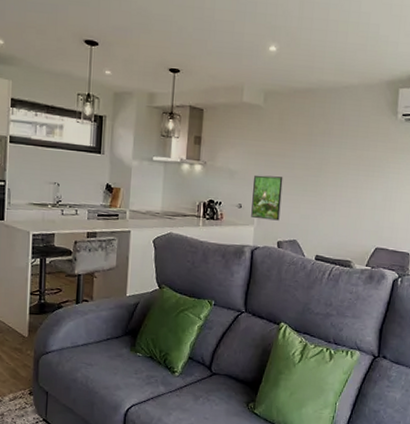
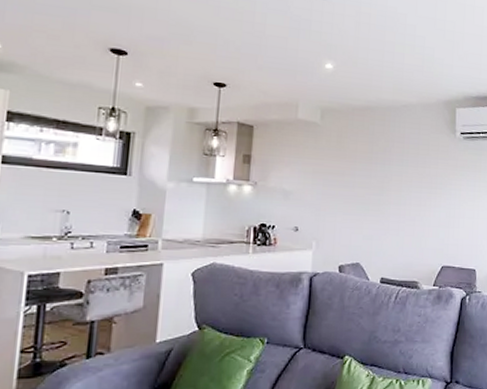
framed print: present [251,175,283,221] -> none [309,195,344,243]

